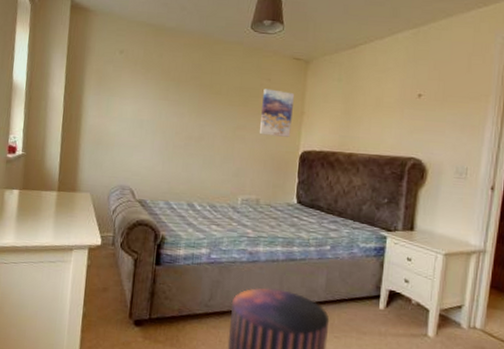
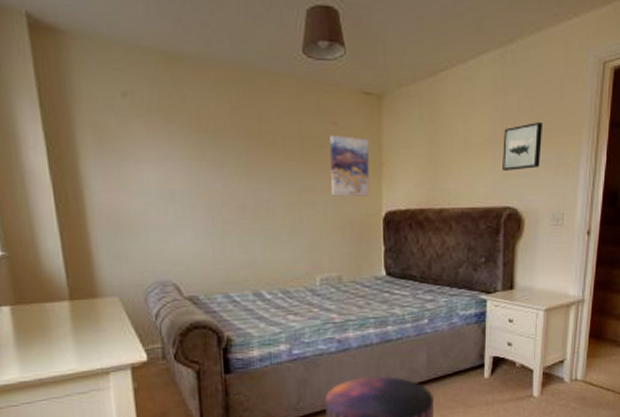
wall art: none [410,89,450,128] -> present [503,122,542,170]

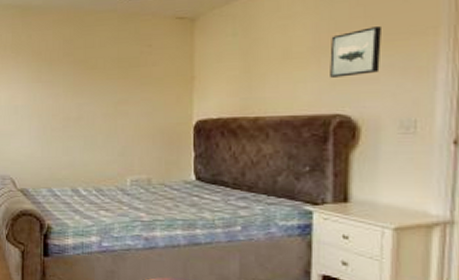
wall art: present [330,135,370,196] -> none [143,55,181,108]

